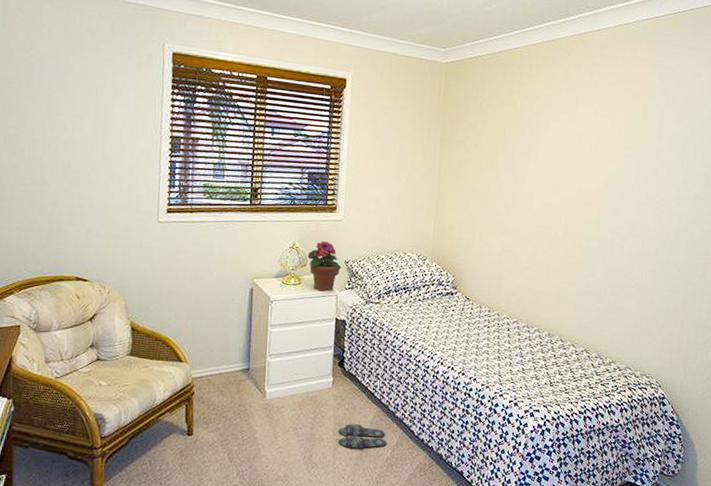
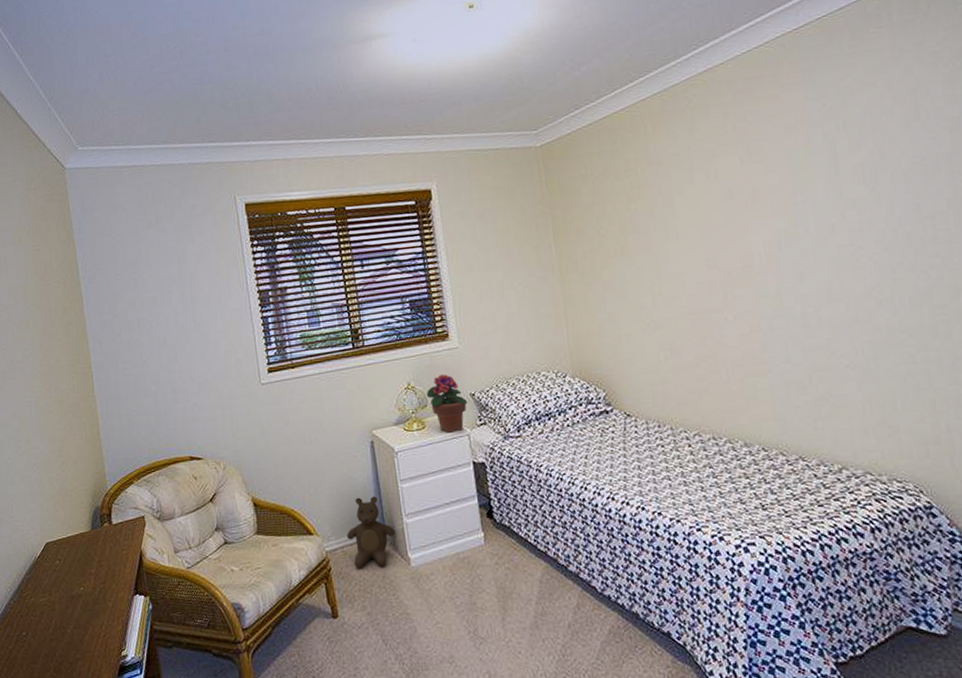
teddy bear: none [213,335,257,397] -> present [346,496,395,568]
slippers: present [338,424,387,450] -> none [503,585,565,617]

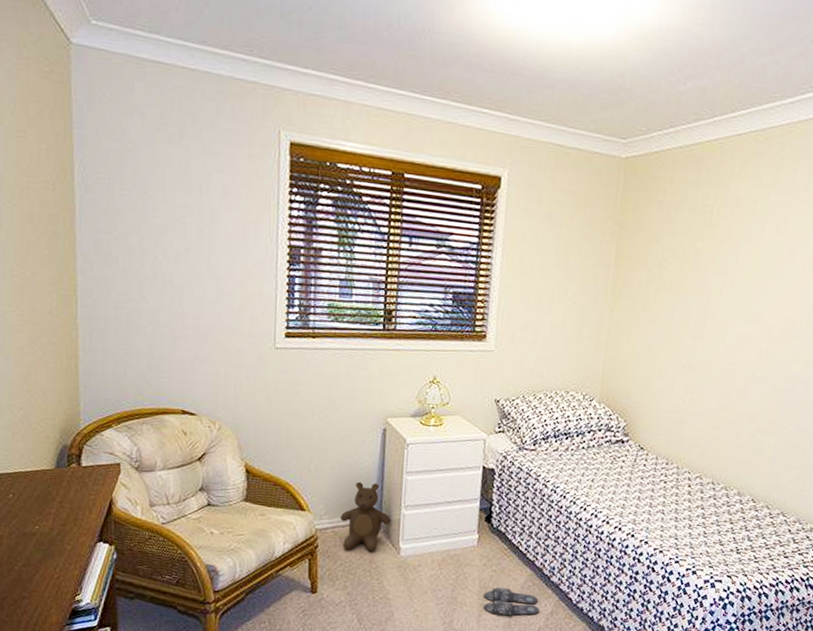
potted flower: present [426,374,468,433] -> none [450,375,491,435]
slippers: none [503,585,565,617] -> present [484,587,540,616]

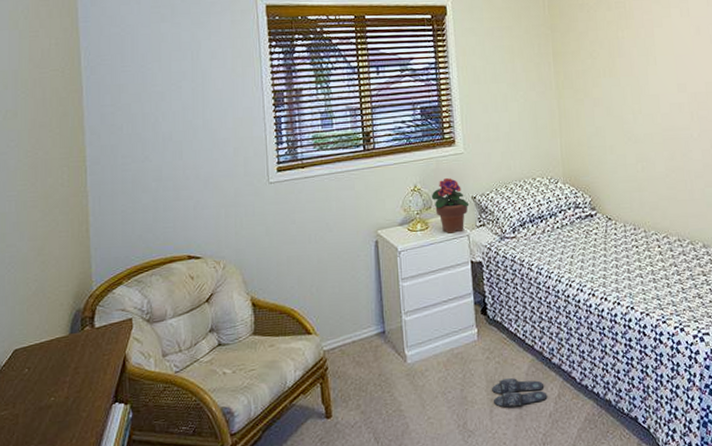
teddy bear: present [340,481,391,552] -> none [345,295,393,367]
potted flower: none [450,375,491,435] -> present [431,178,470,234]

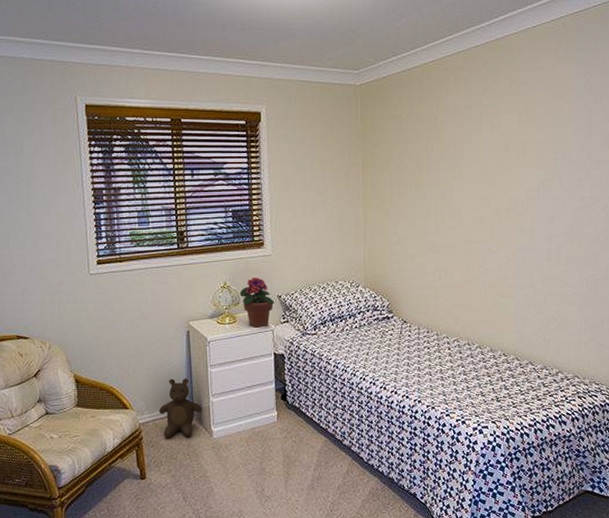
teddy bear: none [345,295,393,367] -> present [158,378,201,438]
slippers: present [492,378,548,409] -> none [288,455,337,480]

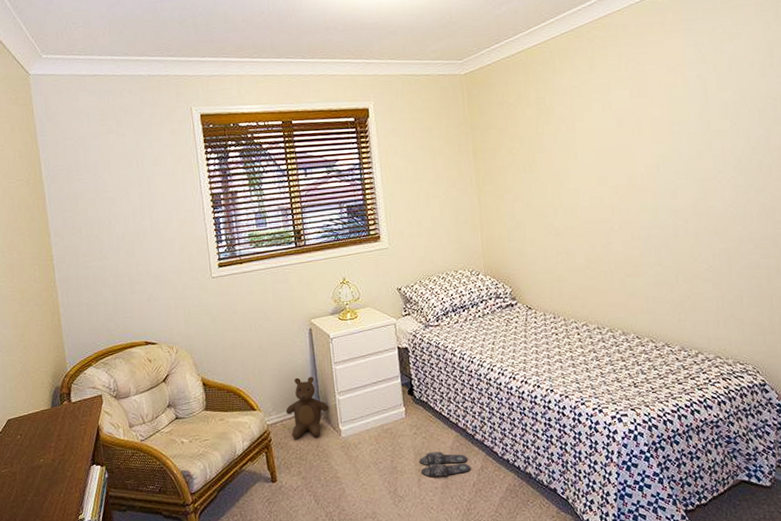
potted flower: present [239,278,275,328] -> none [359,271,395,322]
slippers: none [288,455,337,480] -> present [419,452,471,478]

